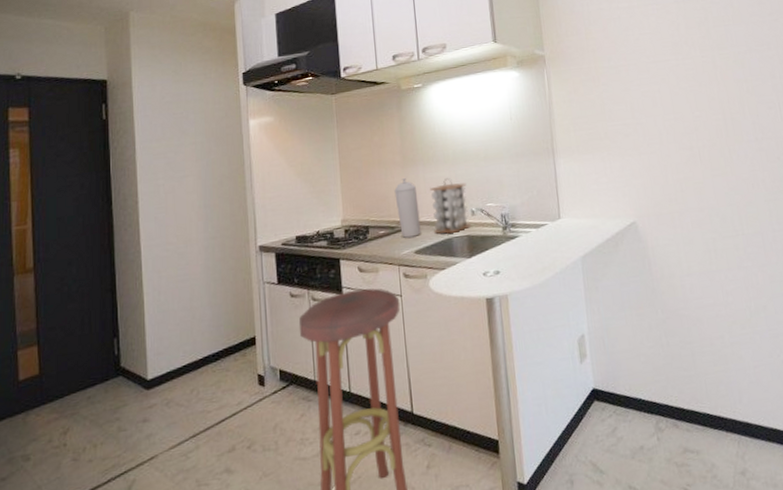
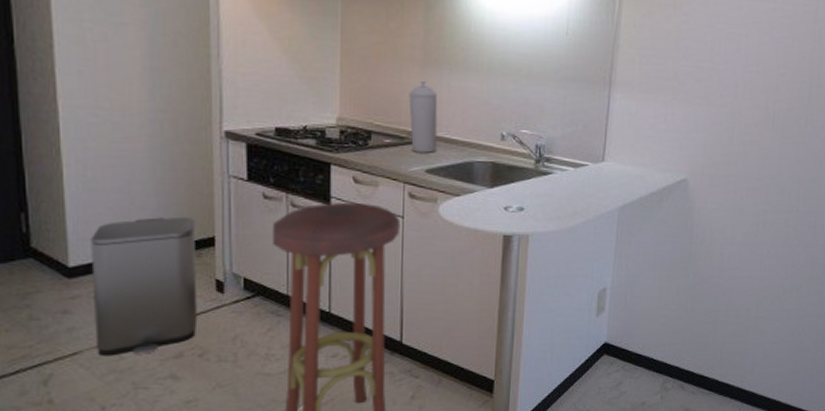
pedal bin: none [163,322,245,458] -> present [90,216,198,357]
spice rack: present [430,177,471,234] -> none [452,90,500,158]

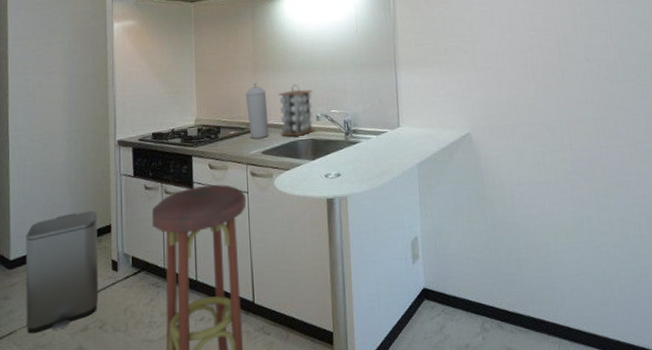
spice rack: none [452,90,500,158] -> present [279,84,315,137]

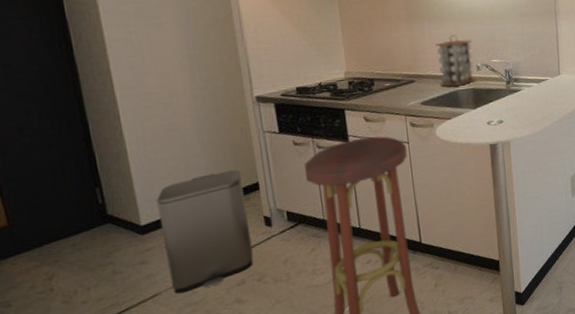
canister: present [245,82,269,139] -> none [399,33,427,90]

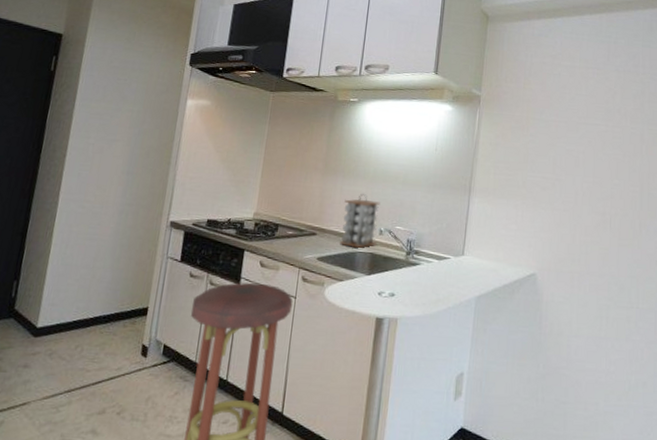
pedal bin: present [156,169,253,294] -> none [41,289,136,409]

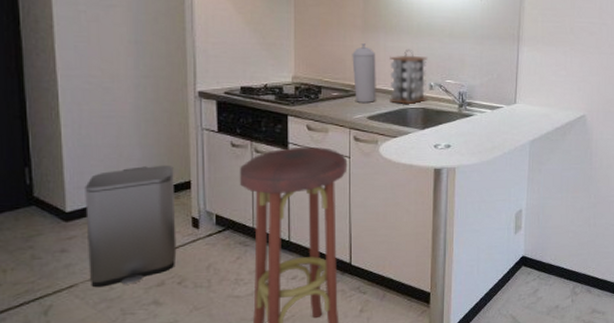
pedal bin: none [41,289,136,409] -> present [85,165,177,288]
canister: none [308,184,332,244] -> present [352,42,376,103]

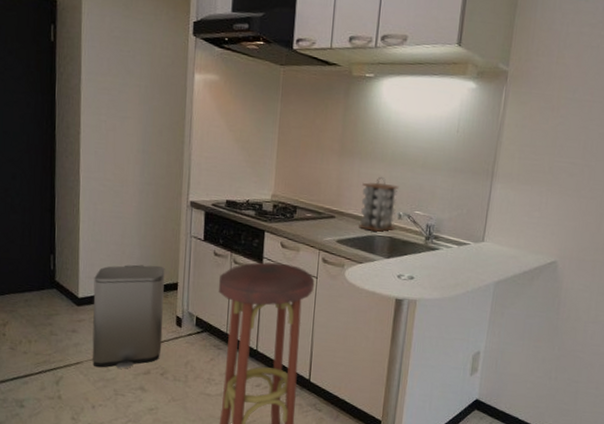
canister: present [352,42,376,103] -> none [326,167,350,227]

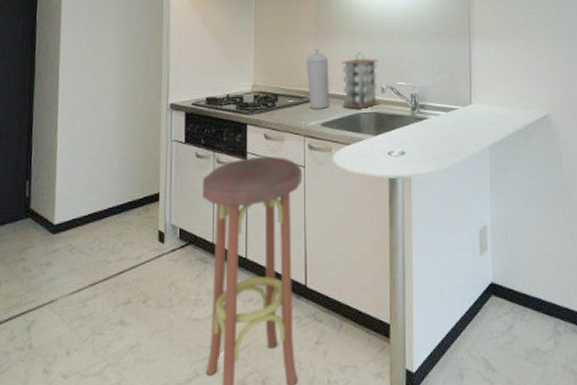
pedal bin: present [92,264,165,369] -> none [67,176,145,304]
canister: none [326,167,350,227] -> present [306,48,329,109]

